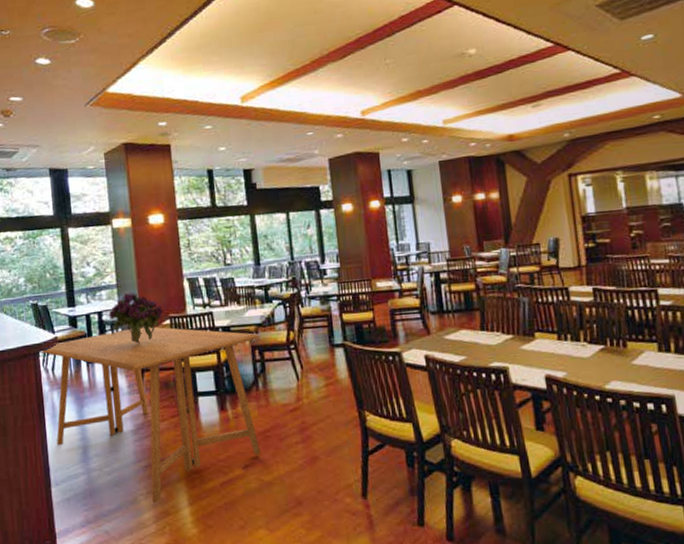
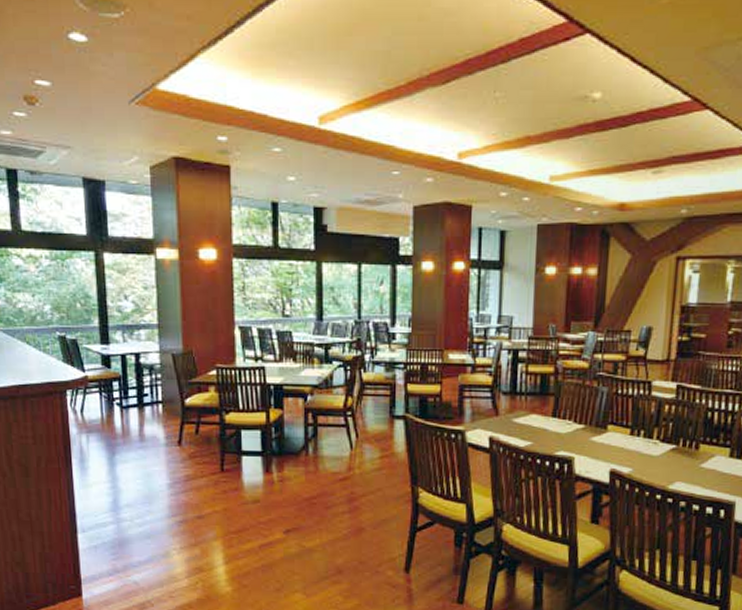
dining table: present [42,326,262,504] -> none [69,374,315,559]
bouquet: present [108,292,164,344] -> none [147,336,211,393]

